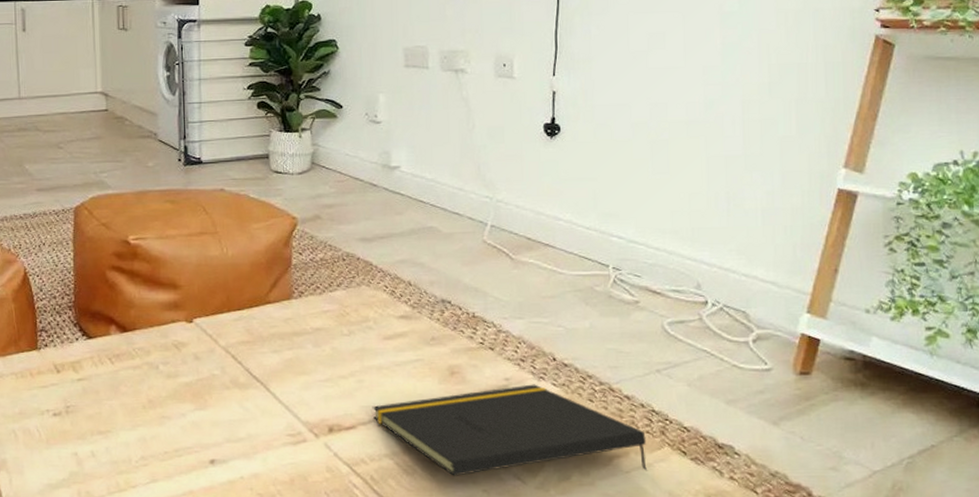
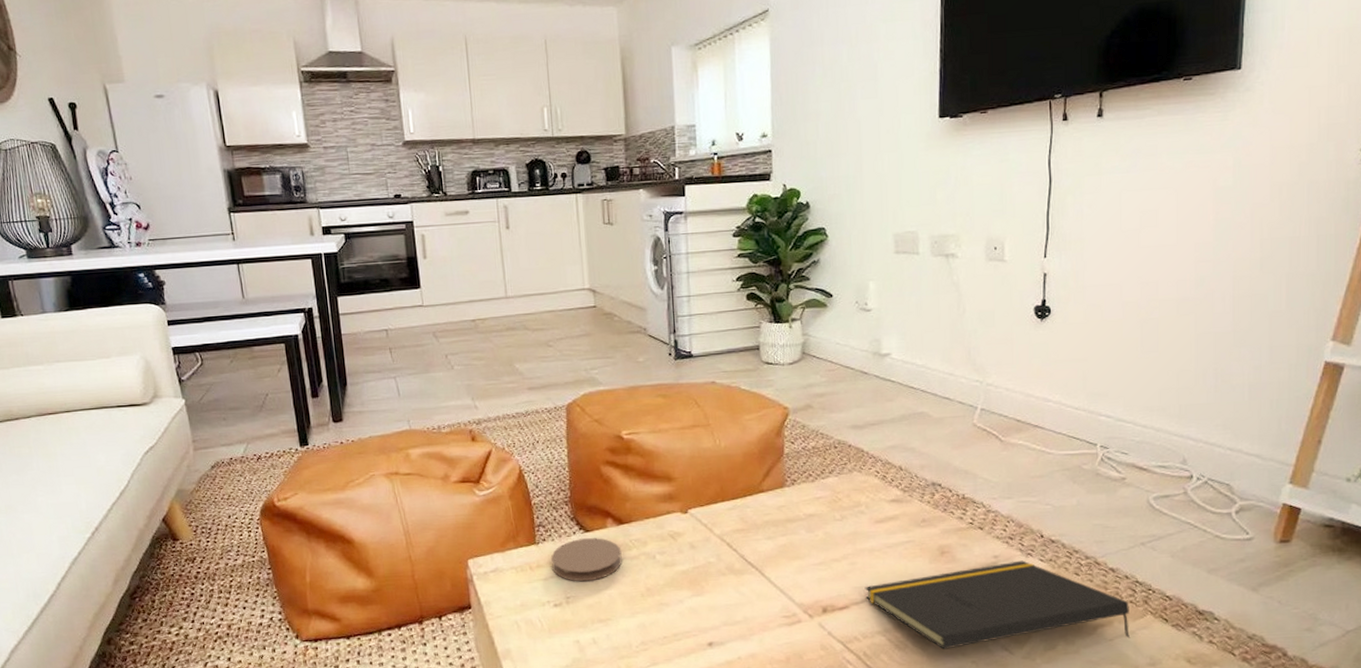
coaster: none [53,345,125,391] -> present [551,538,622,582]

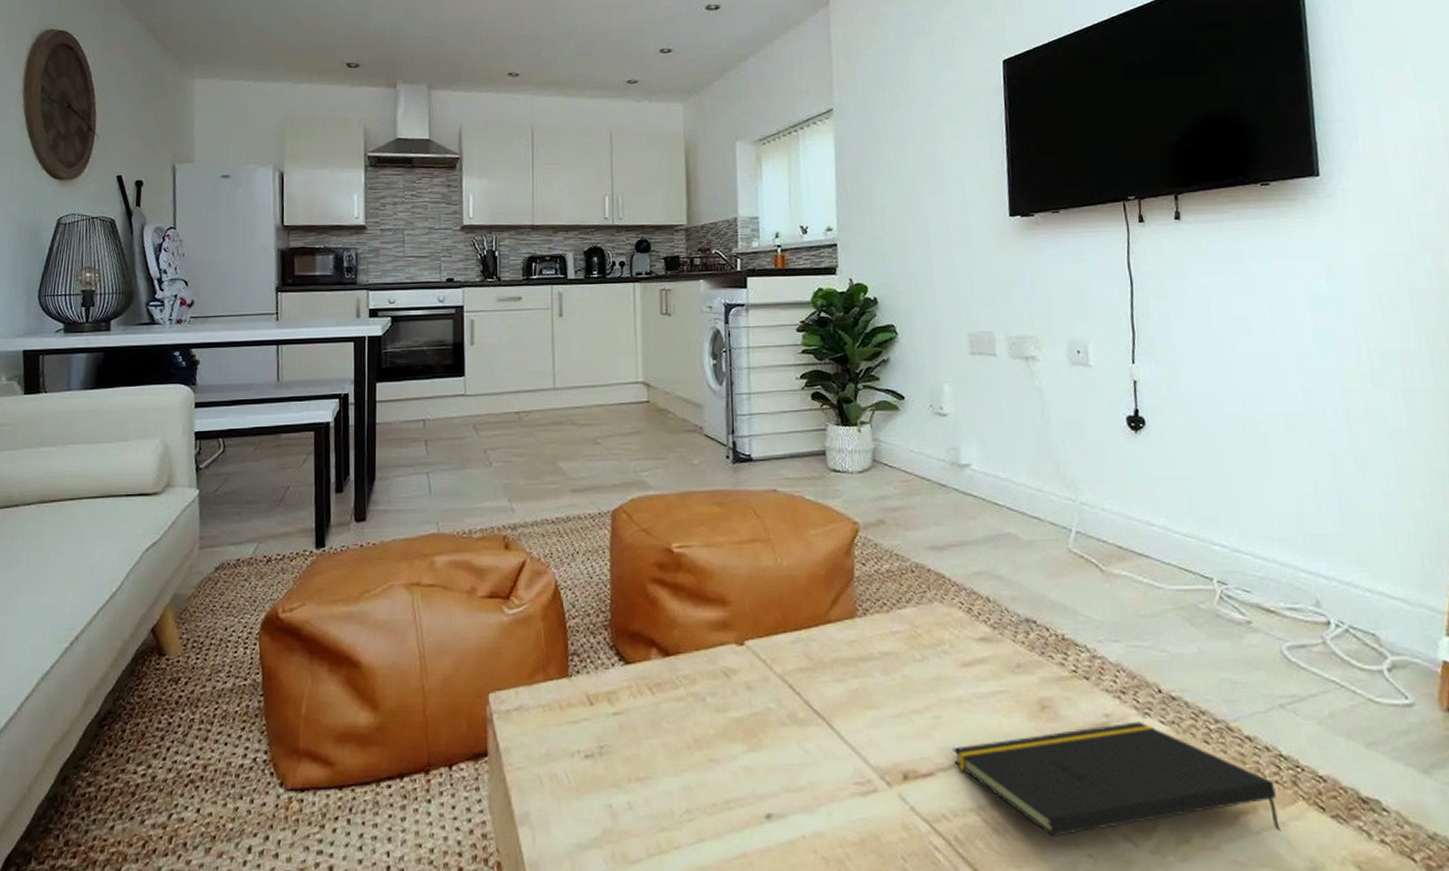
coaster: present [551,538,622,582] -> none [585,672,667,727]

